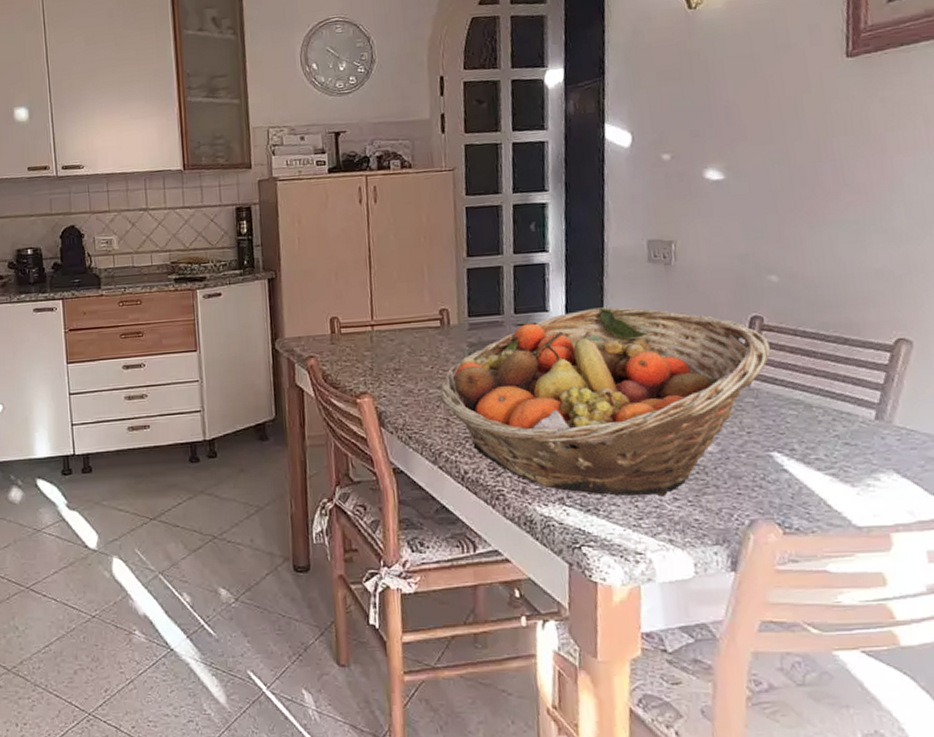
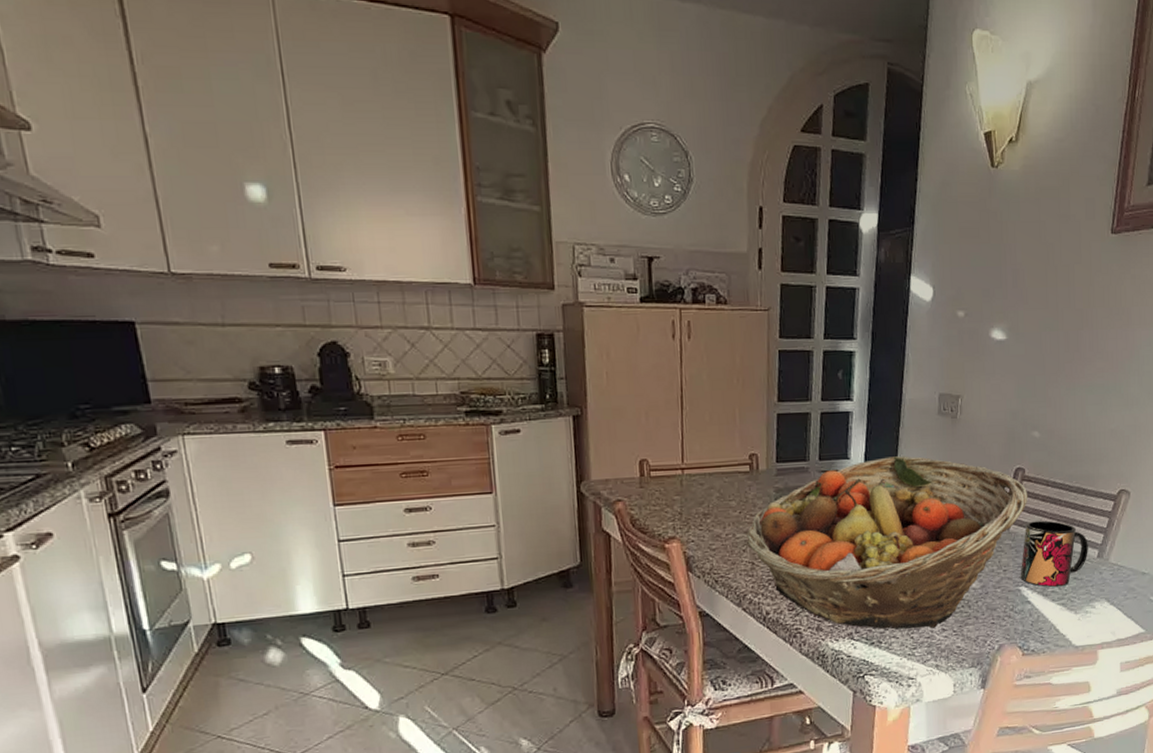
mug: none [769,375,862,454] -> present [1020,520,1088,588]

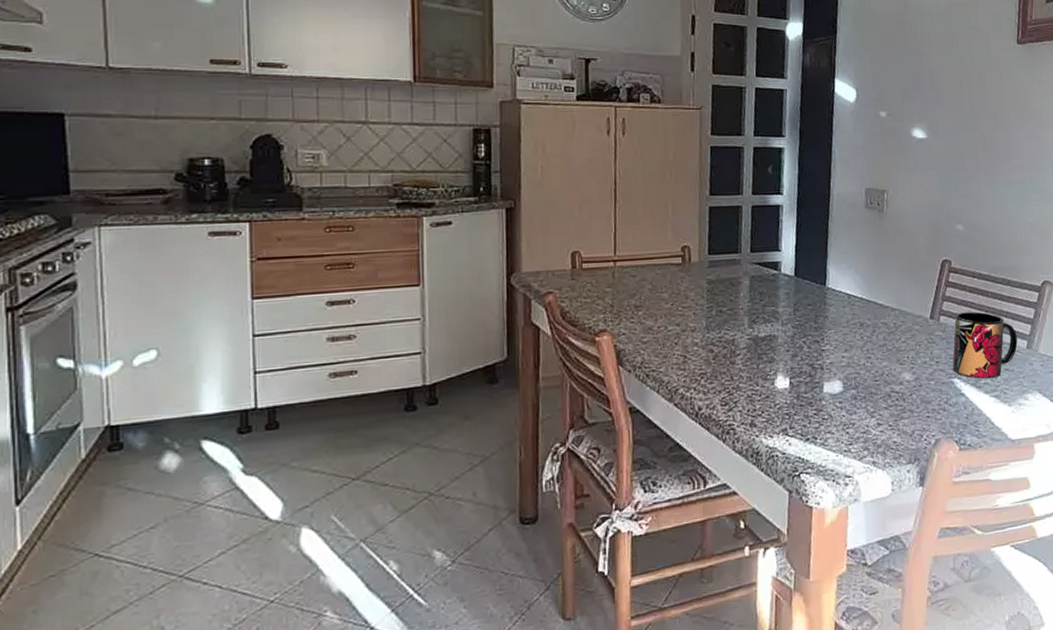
fruit basket: present [746,456,1028,630] -> none [678,248,956,425]

